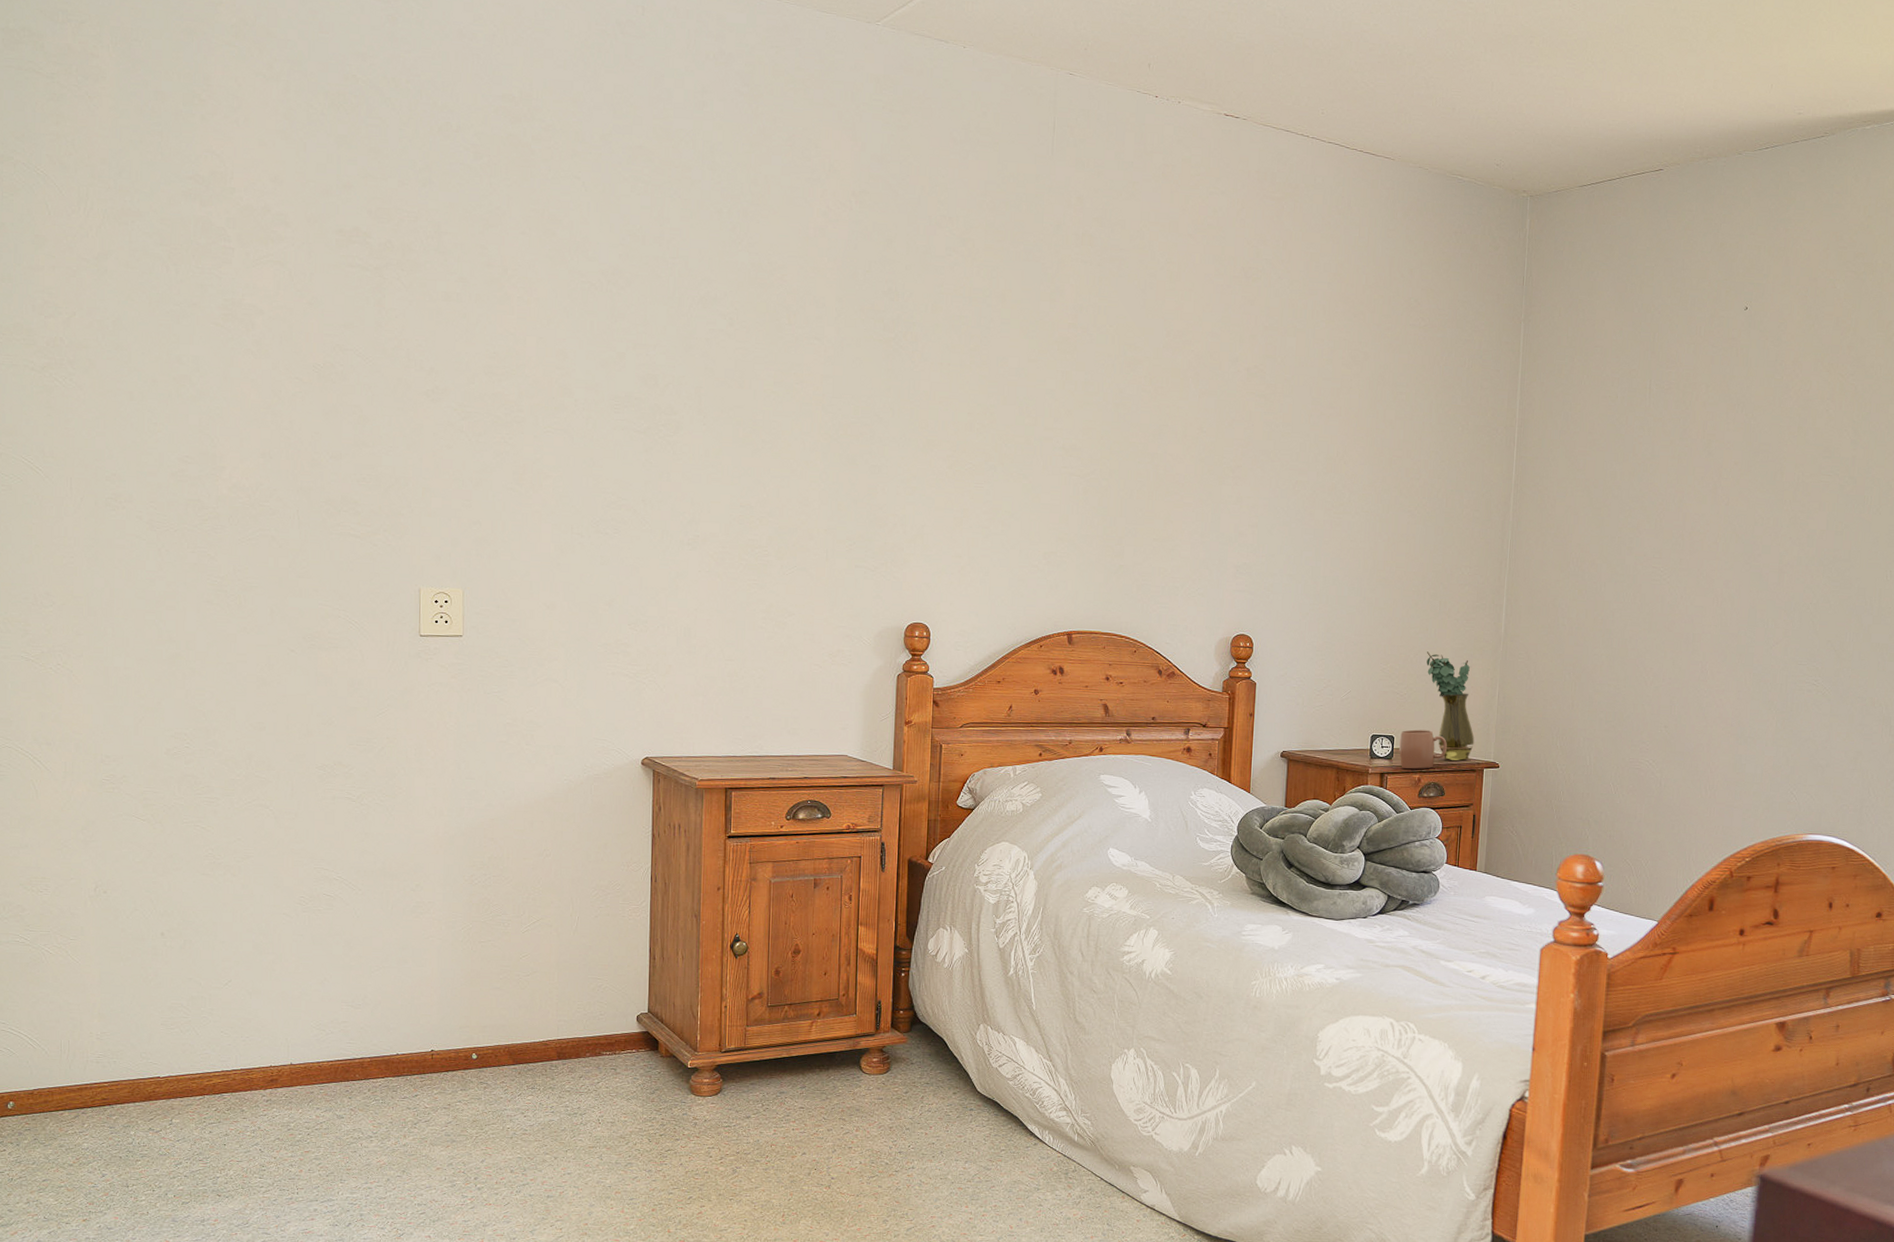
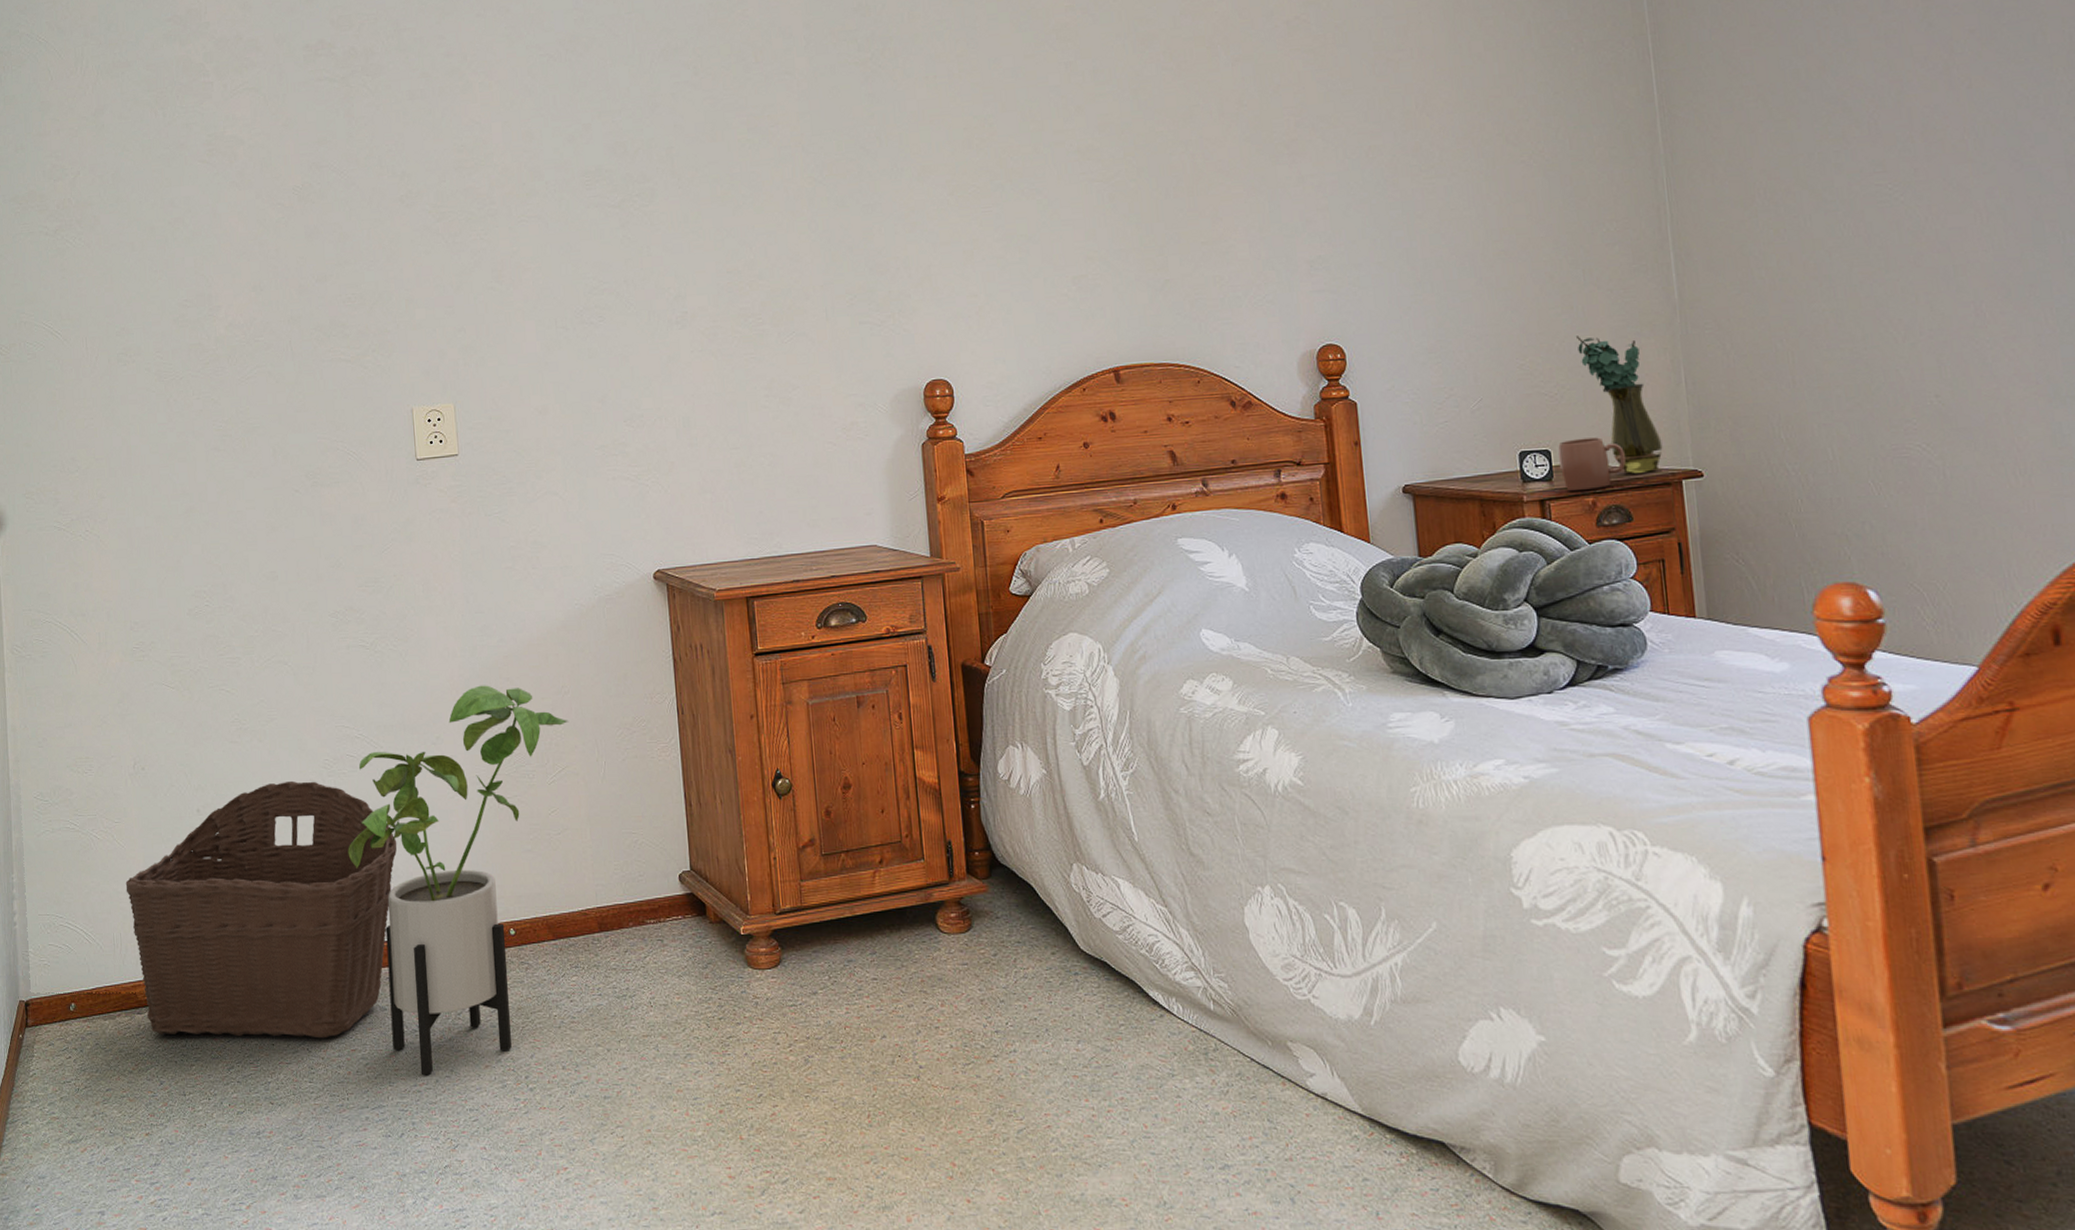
wicker basket: none [77,913,368,1141] -> present [125,780,397,1039]
house plant: none [317,842,548,1175] -> present [348,685,569,1076]

